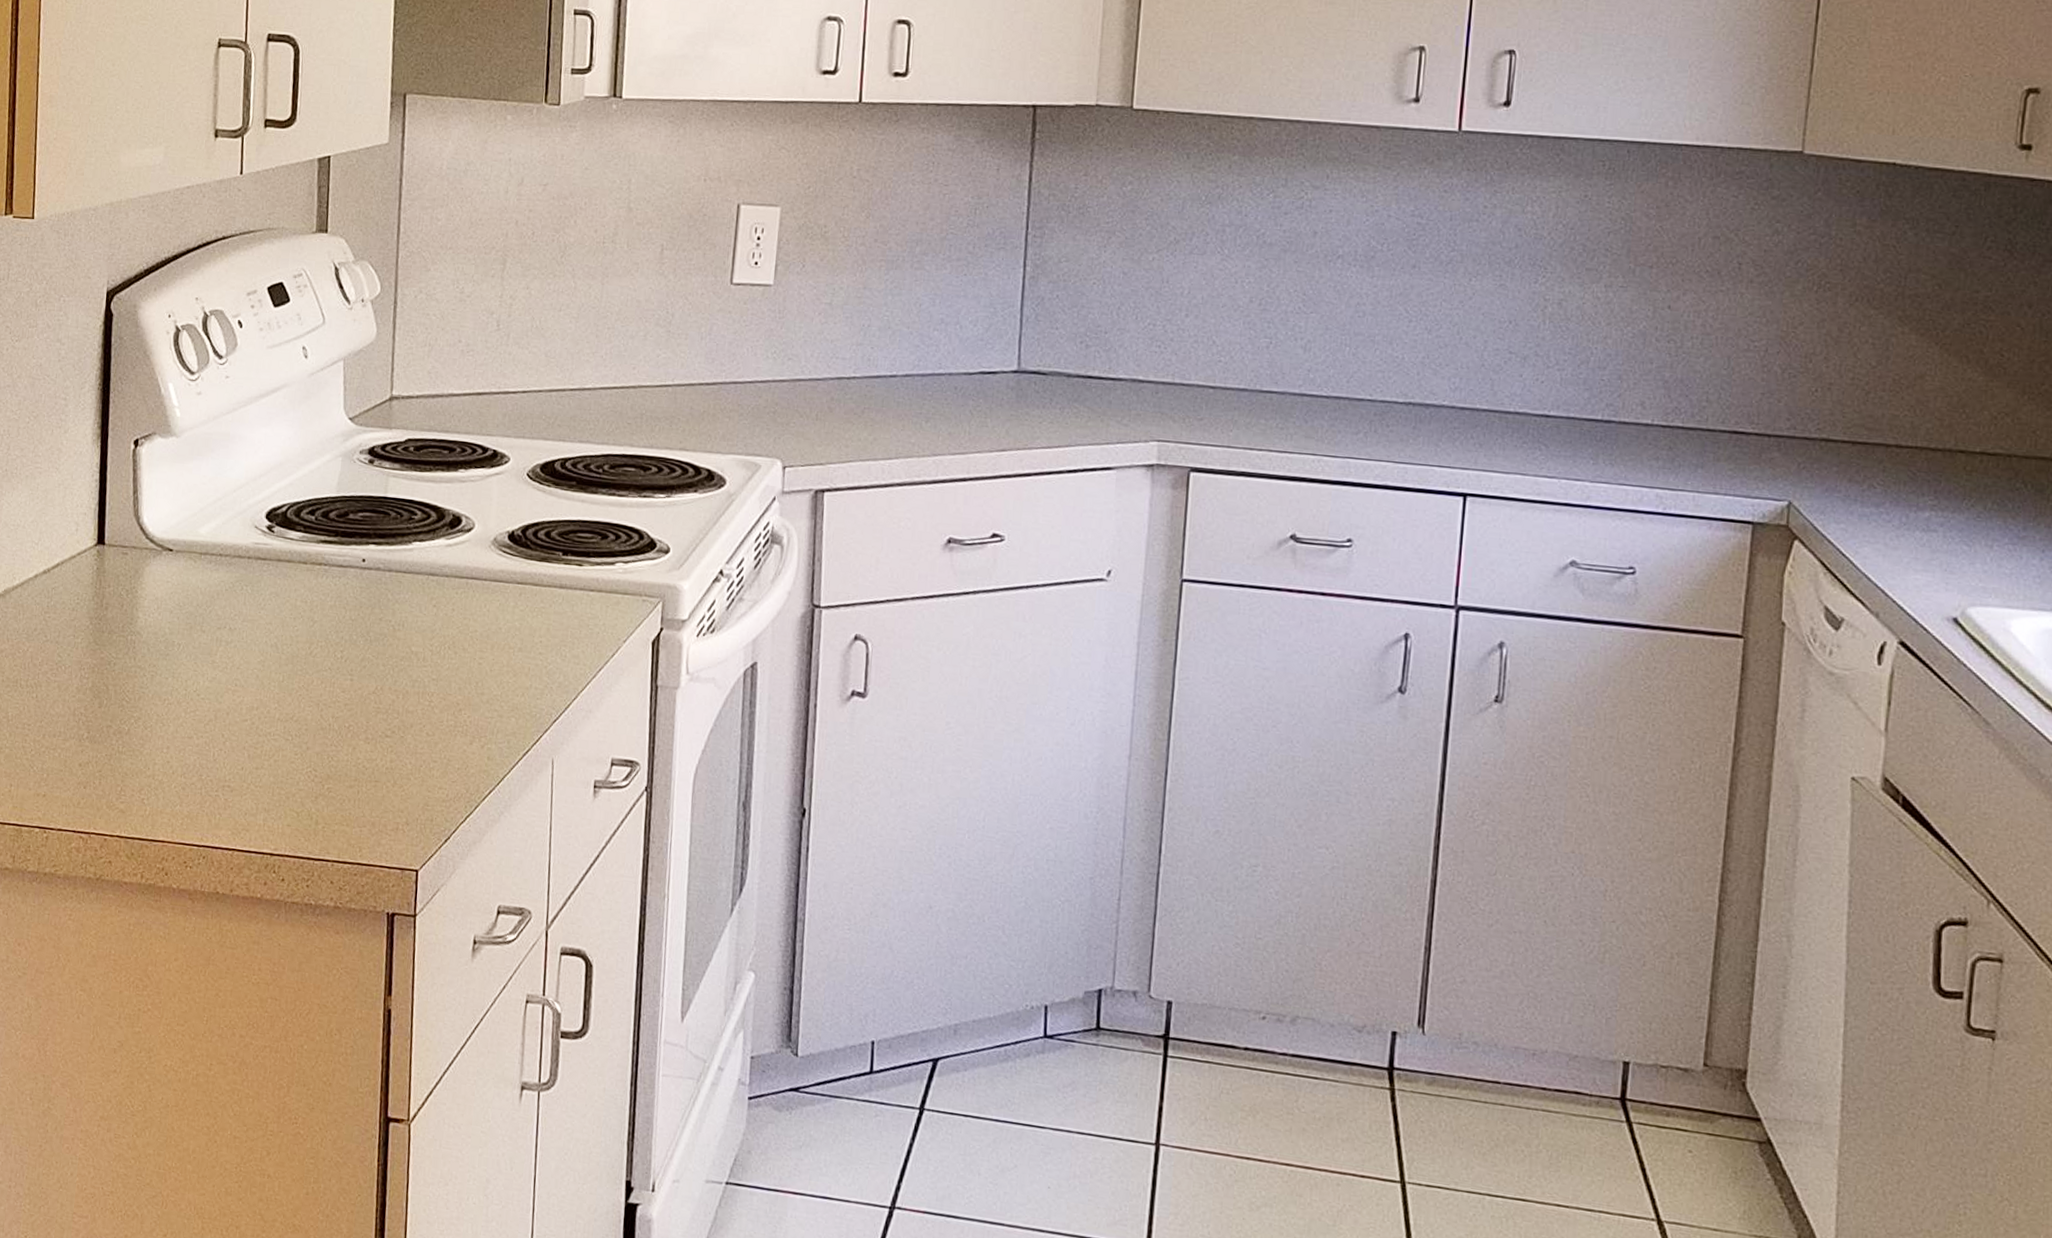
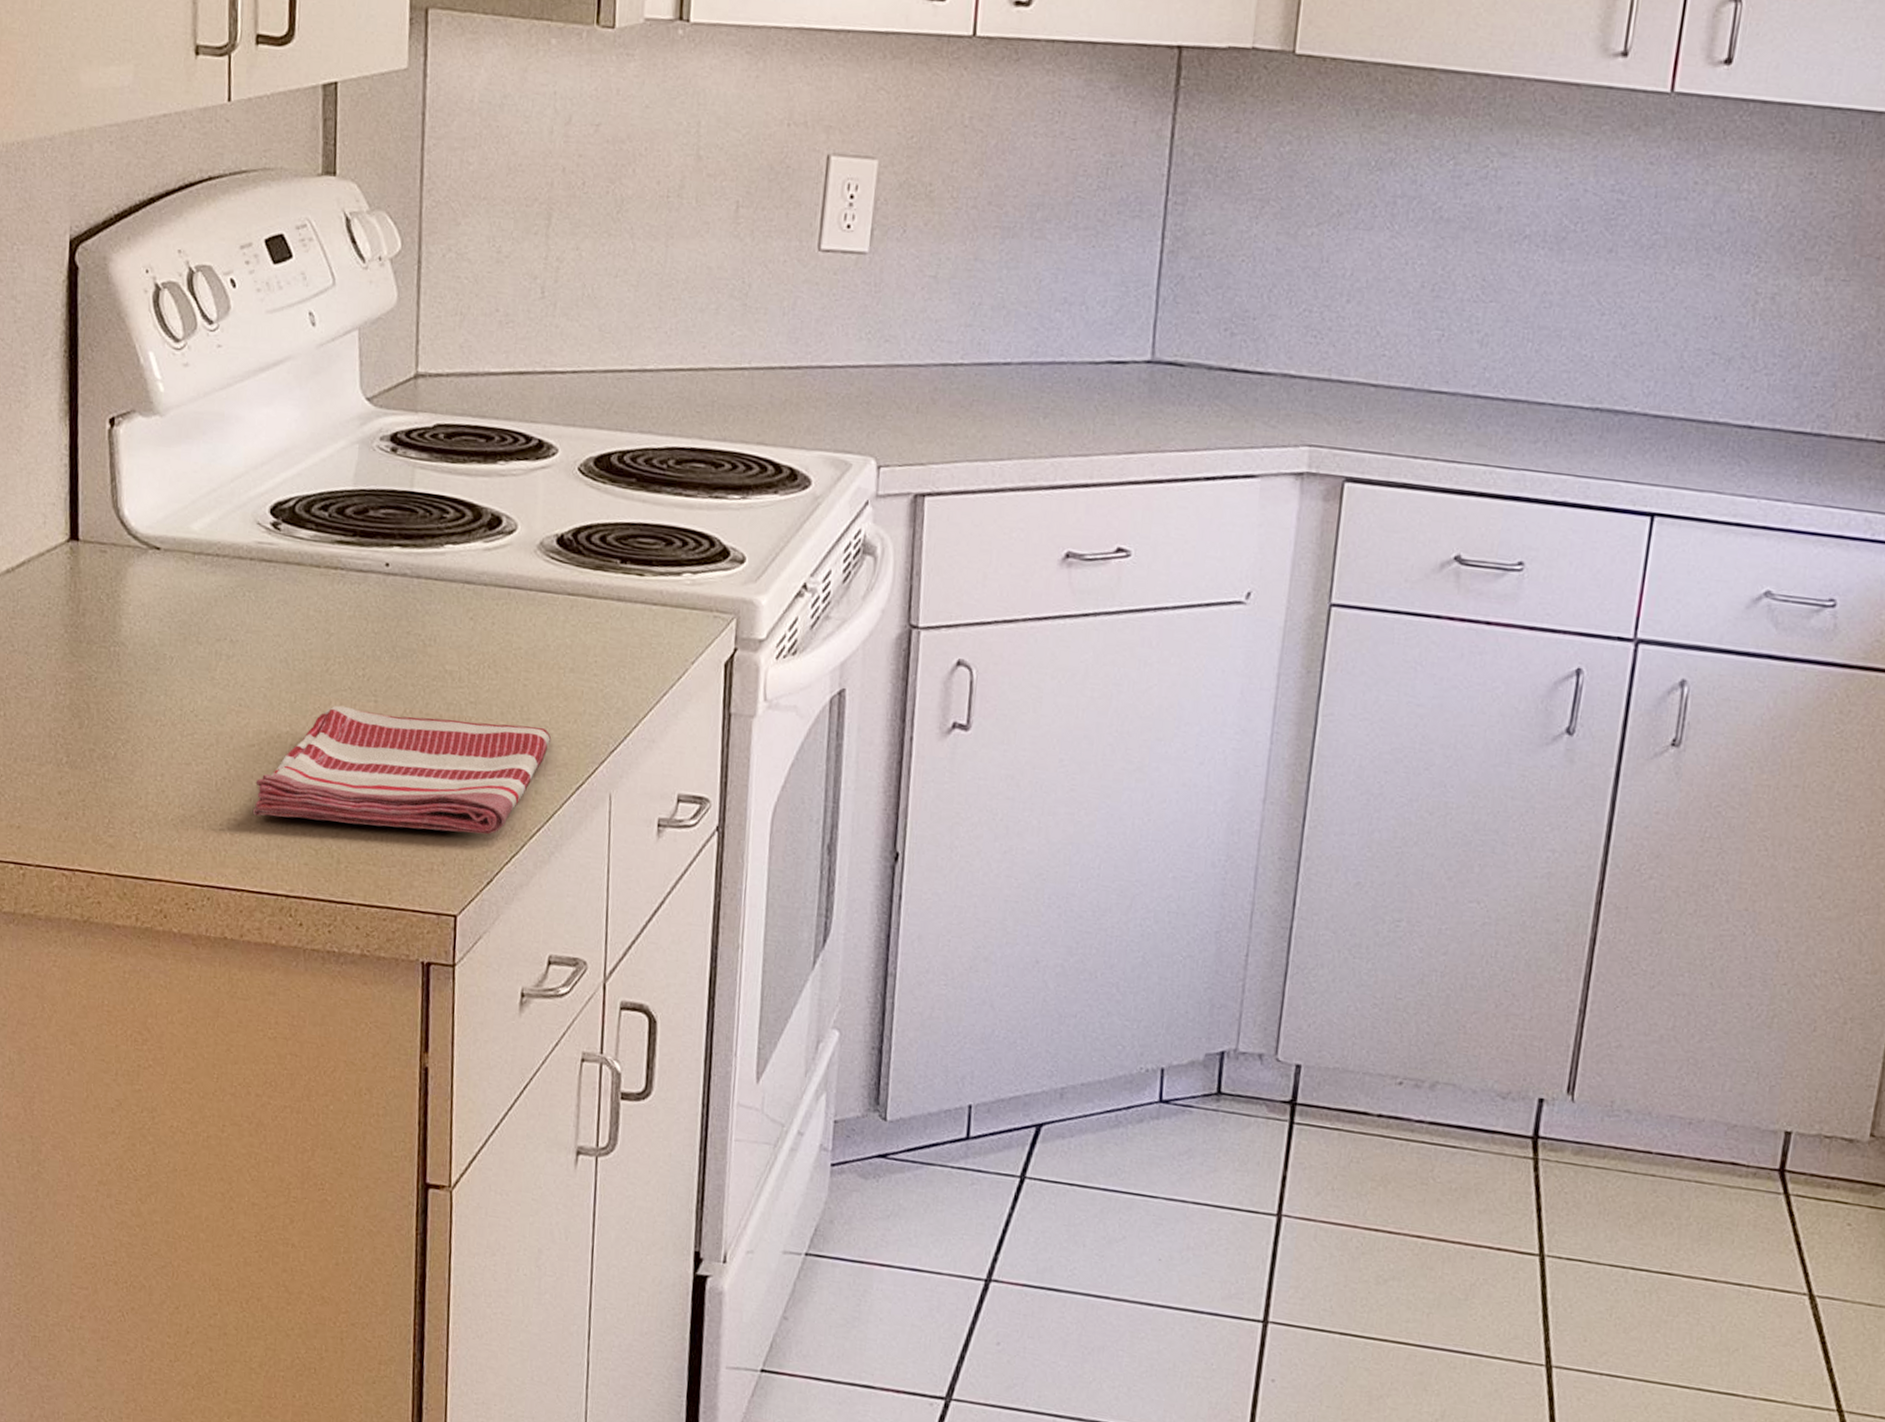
dish towel: none [244,683,502,797] -> present [252,705,552,835]

